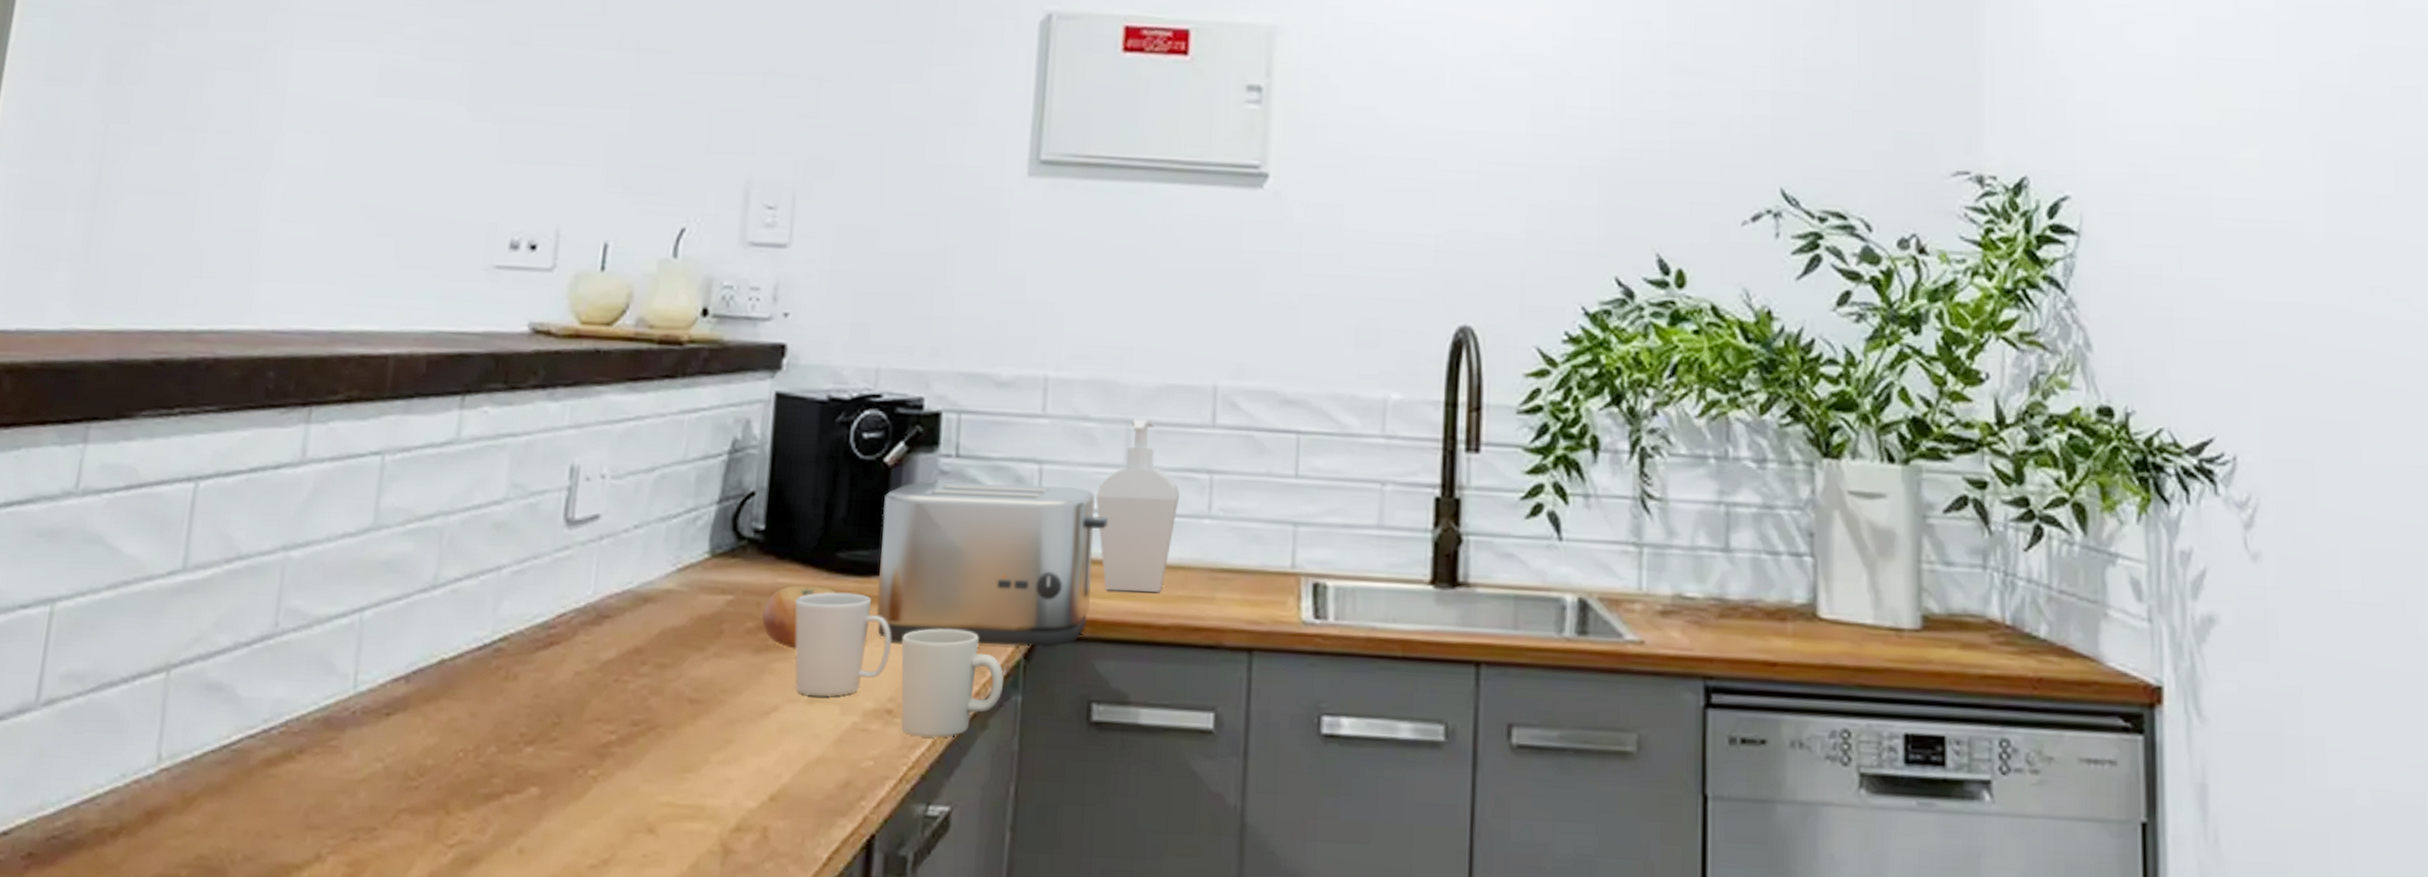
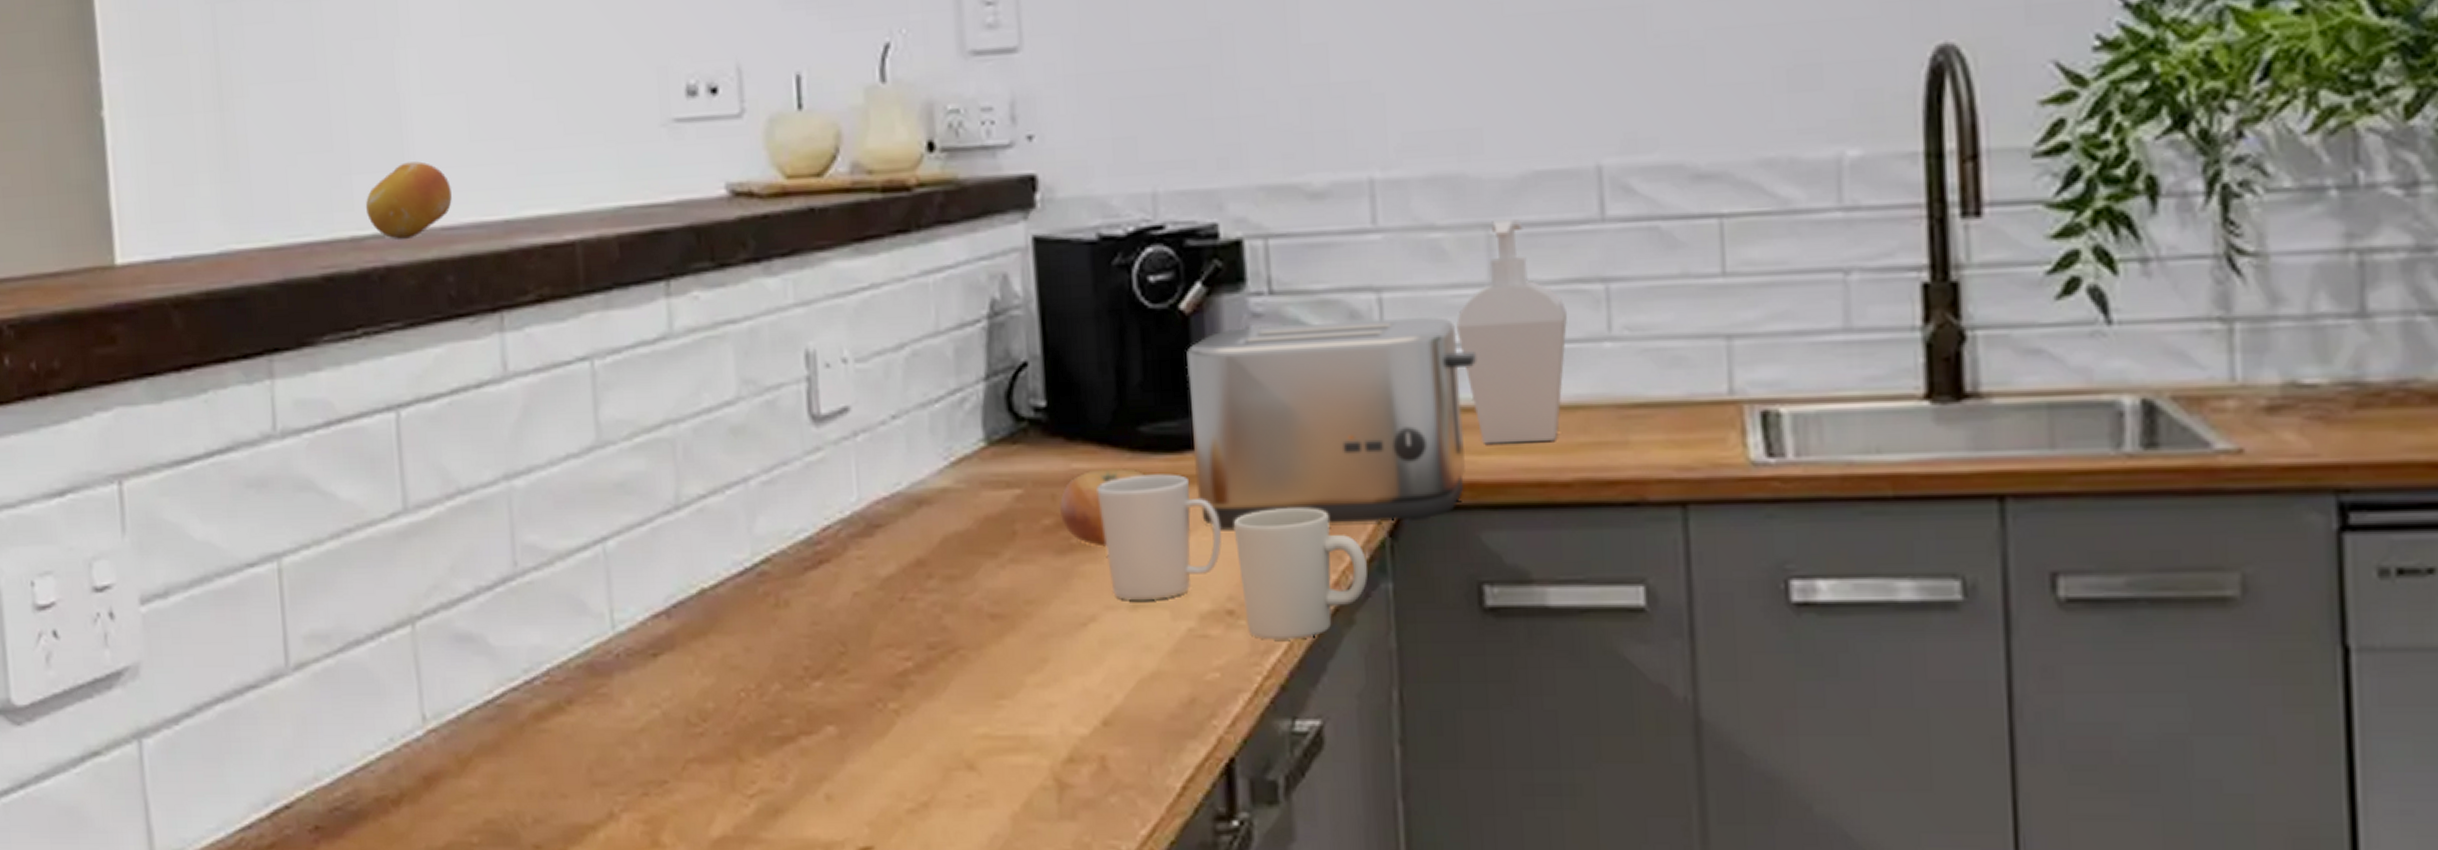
fruit: none [207,273,289,338] -> present [365,161,452,241]

